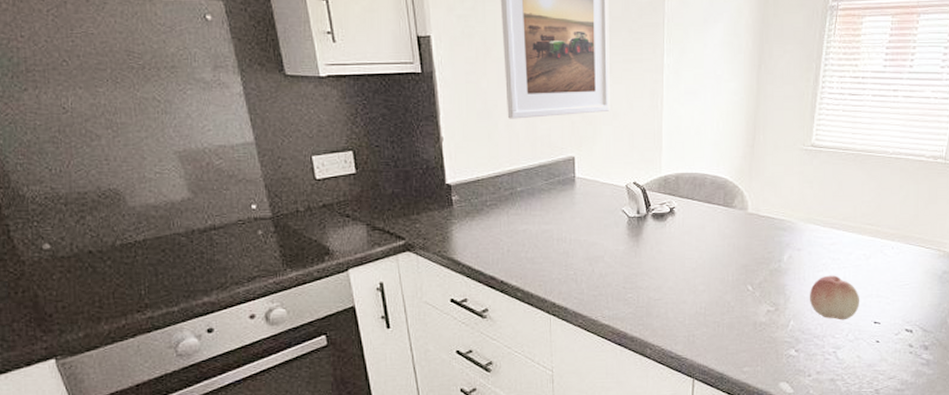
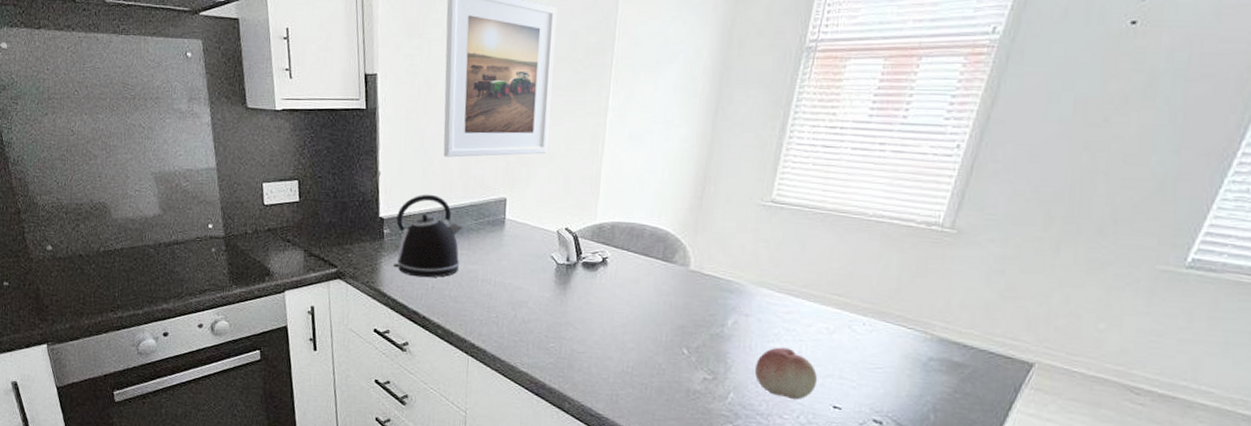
kettle: none [464,157,534,242] -> present [393,194,462,278]

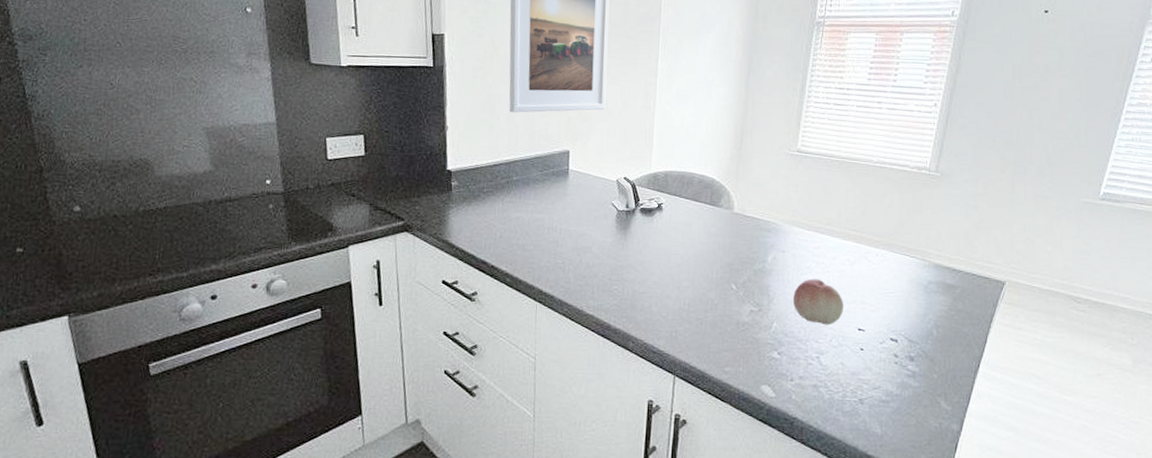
kettle: present [393,194,462,278] -> none [462,147,529,228]

